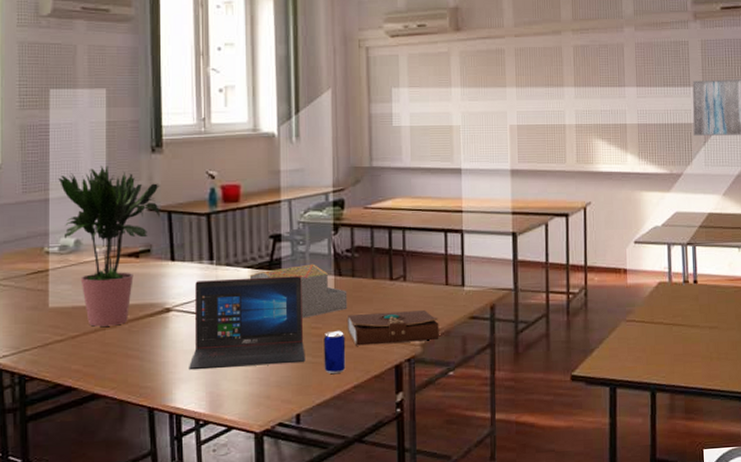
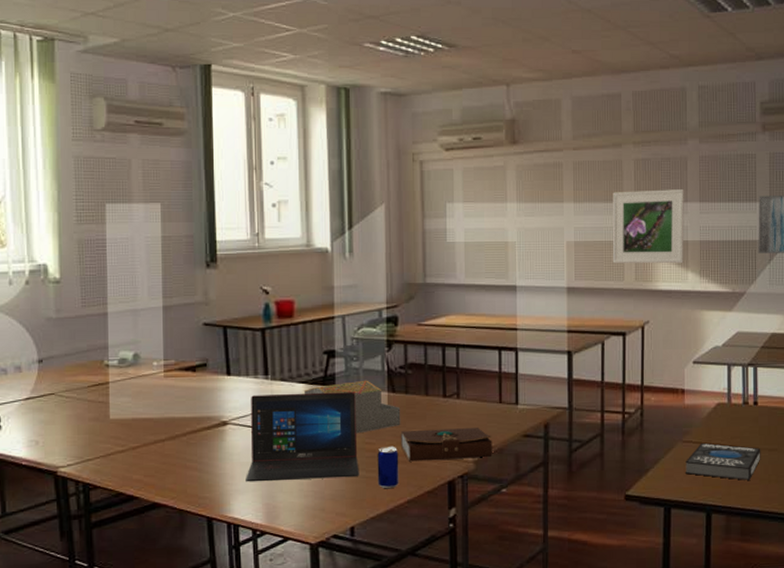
potted plant: present [58,166,161,327] -> none [116,280,216,438]
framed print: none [553,75,623,147] -> present [612,189,684,264]
book: none [629,321,702,358] -> present [686,442,761,480]

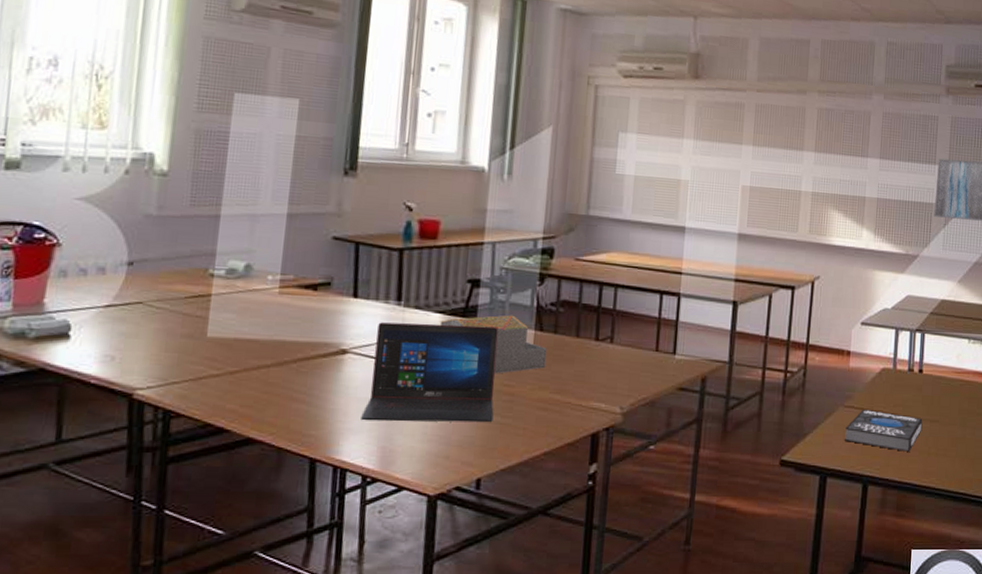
beer can: present [377,446,399,489] -> none [513,390,540,438]
book: present [400,428,492,462] -> none [542,374,645,410]
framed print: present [612,189,684,264] -> none [787,139,865,220]

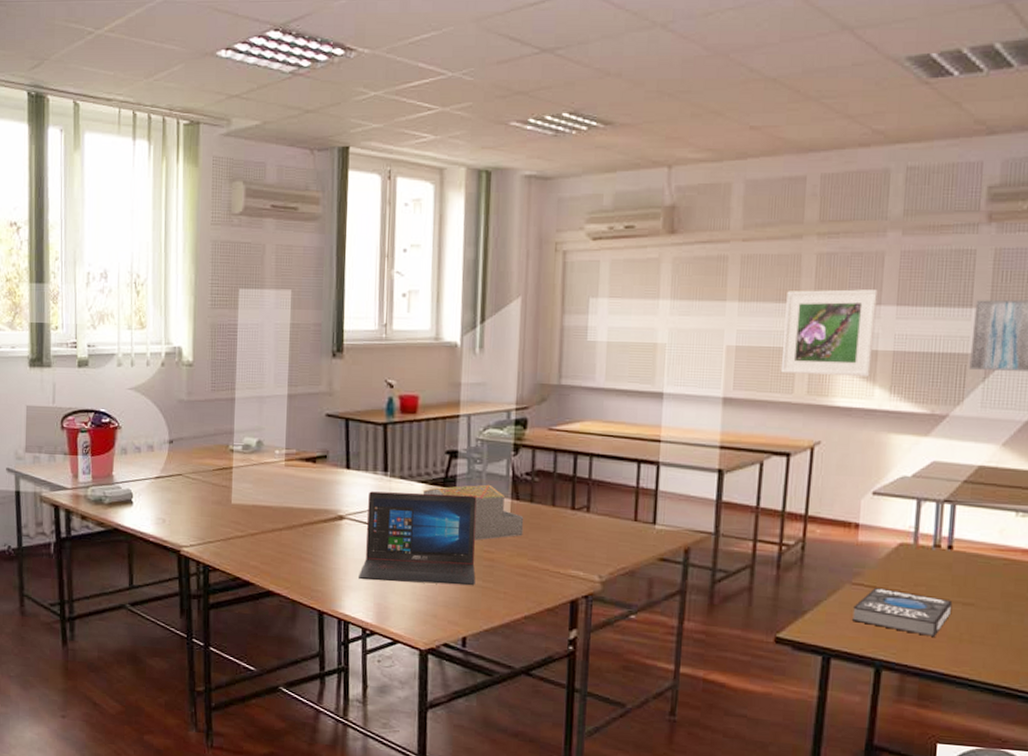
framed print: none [787,139,865,220] -> present [780,289,878,377]

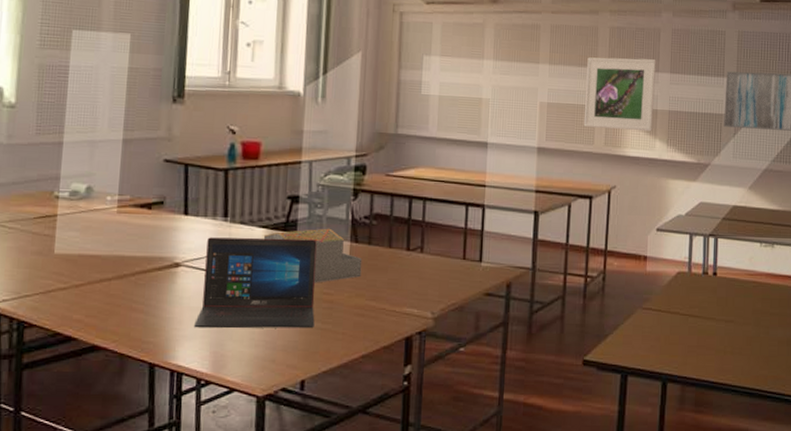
book: present [852,587,953,637] -> none [644,310,718,351]

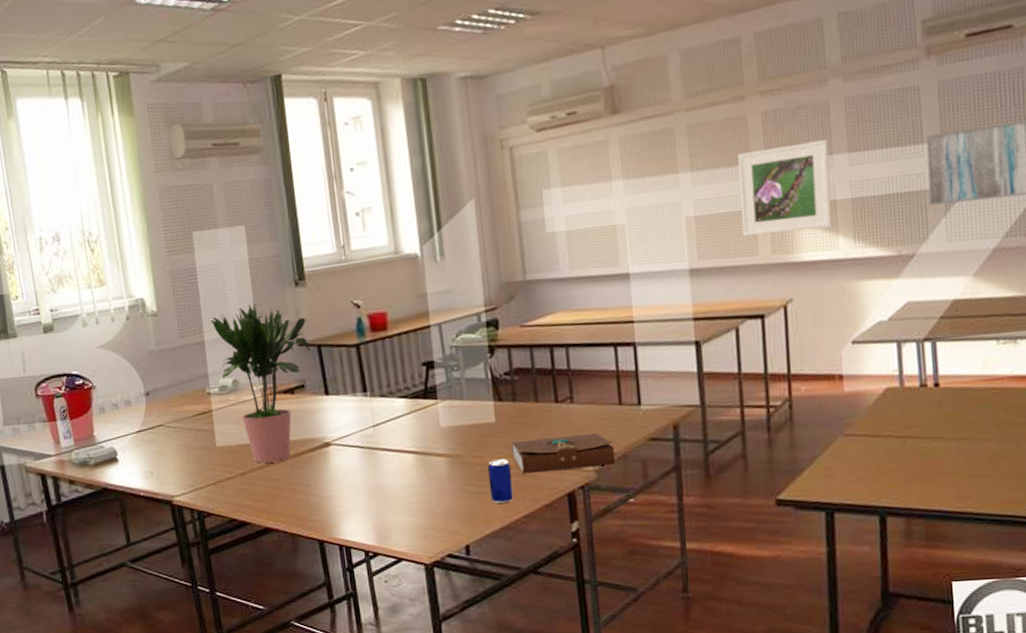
potted plant: none [74,112,180,277] -> present [210,304,310,463]
laptop: present [194,237,317,329] -> none [351,403,470,503]
architectural model: present [263,228,363,283] -> none [404,389,511,448]
beer can: none [333,297,357,342] -> present [487,458,514,505]
book: none [359,282,454,315] -> present [510,433,616,474]

